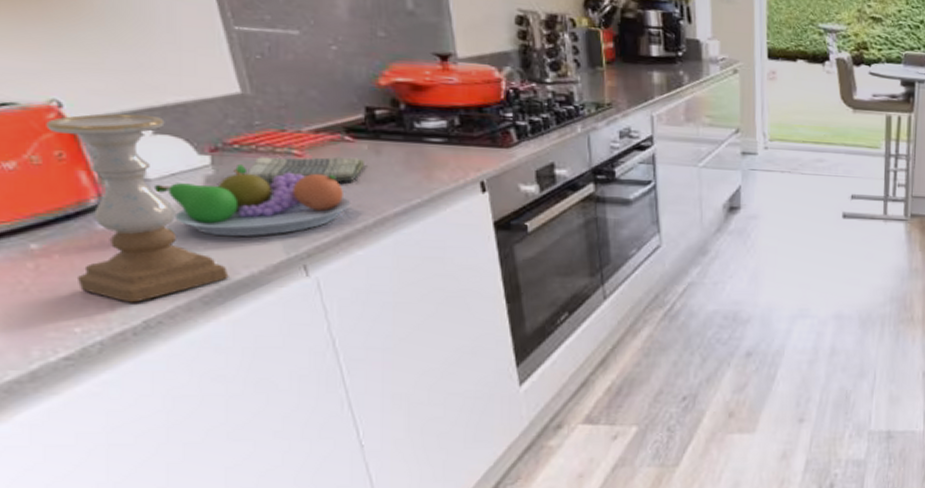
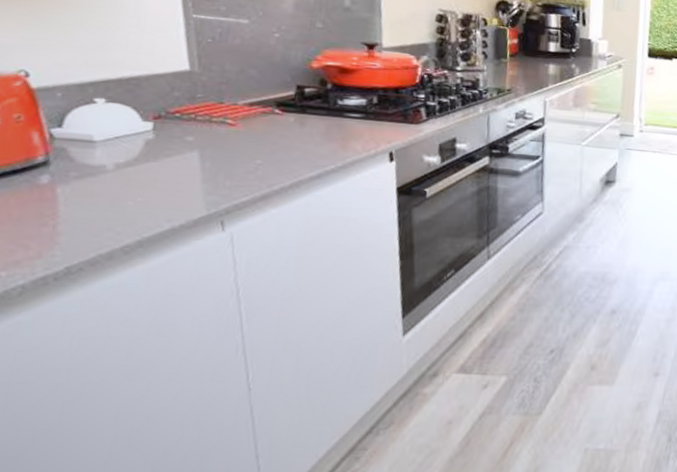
candle holder: present [46,113,229,303] -> none [11,83,152,251]
fruit bowl: present [153,163,352,237] -> none [97,130,273,194]
dish towel: present [246,156,364,186] -> none [182,125,289,150]

